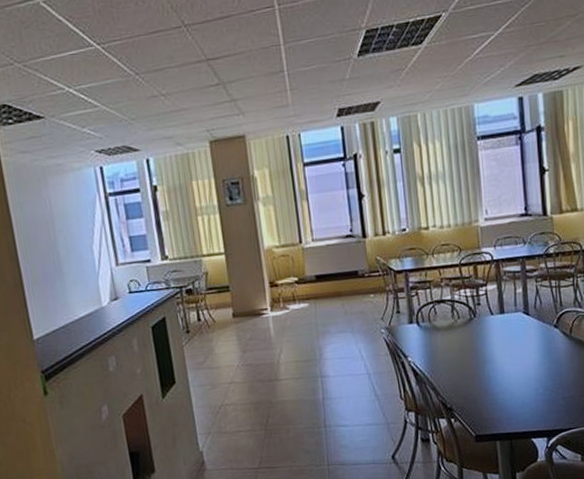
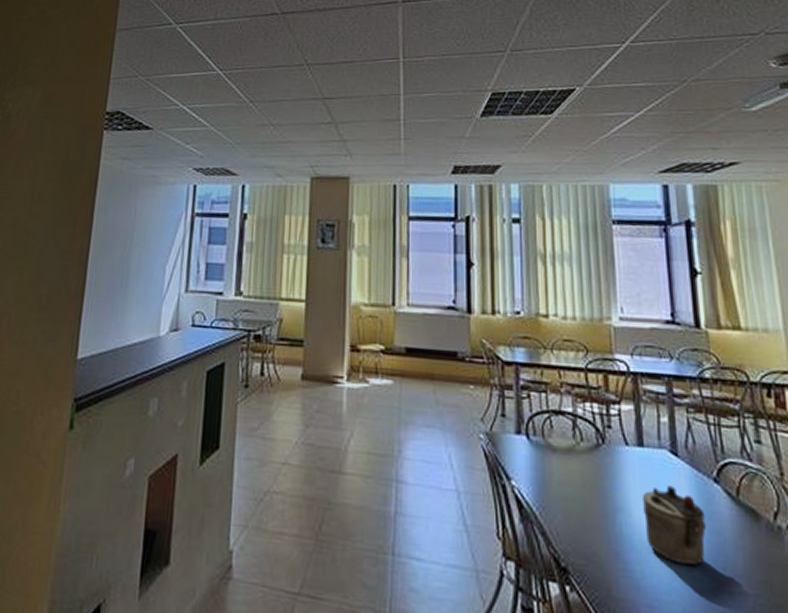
teapot: none [504,336,548,387] -> present [643,485,706,565]

